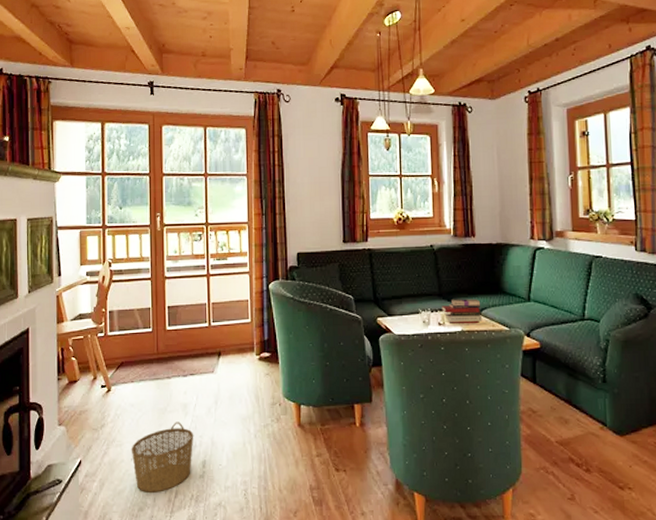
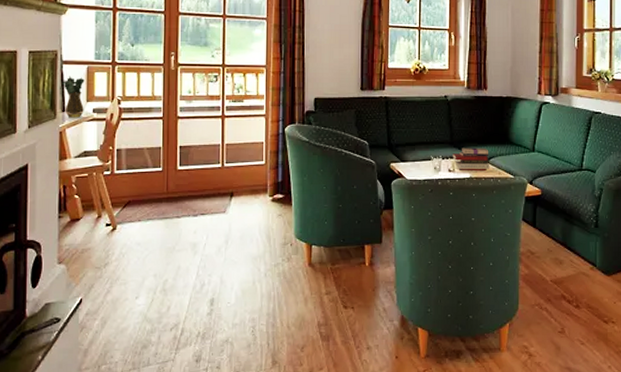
vase: none [57,241,78,282] -> present [61,76,85,118]
basket: present [131,422,194,493] -> none [136,261,203,330]

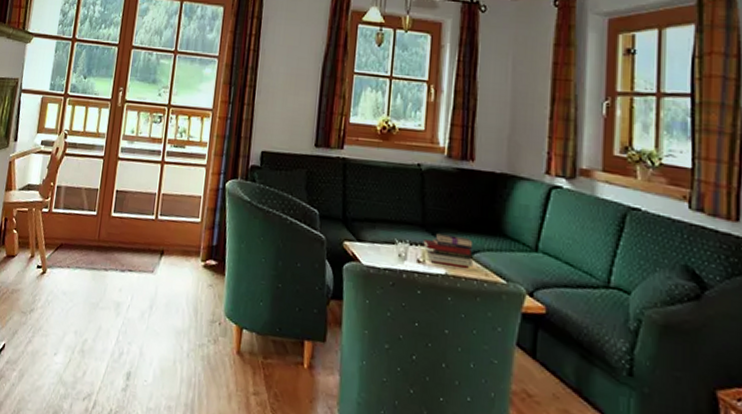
vase: present [61,76,85,118] -> none [16,105,38,149]

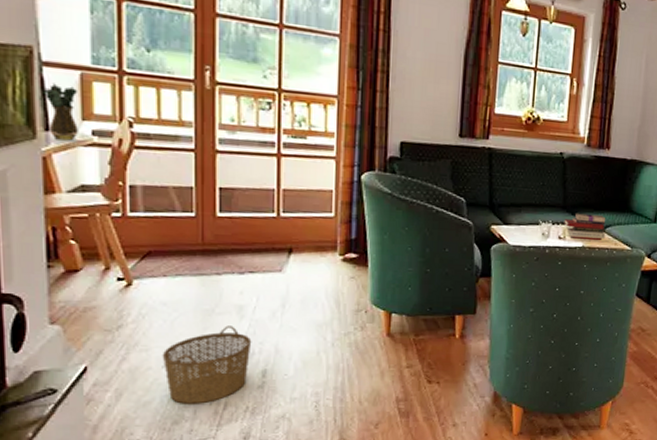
vase: none [16,105,38,149] -> present [42,83,78,141]
basket: none [55,321,123,398] -> present [162,325,252,404]

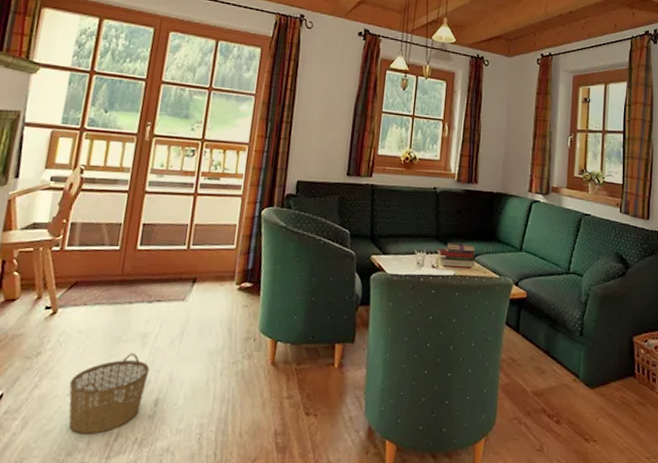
vase: present [42,83,78,141] -> none [18,139,47,186]

